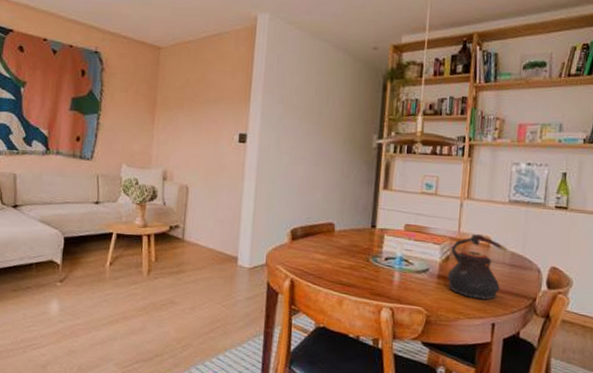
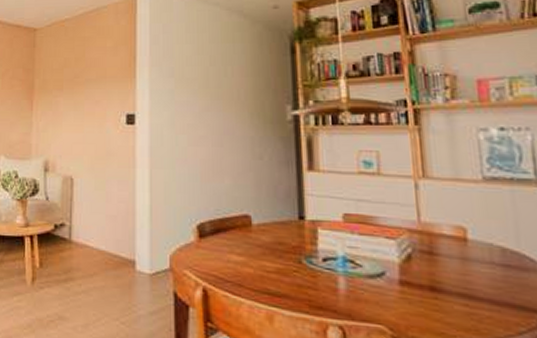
teapot: present [447,233,508,300] -> none [412,223,496,315]

